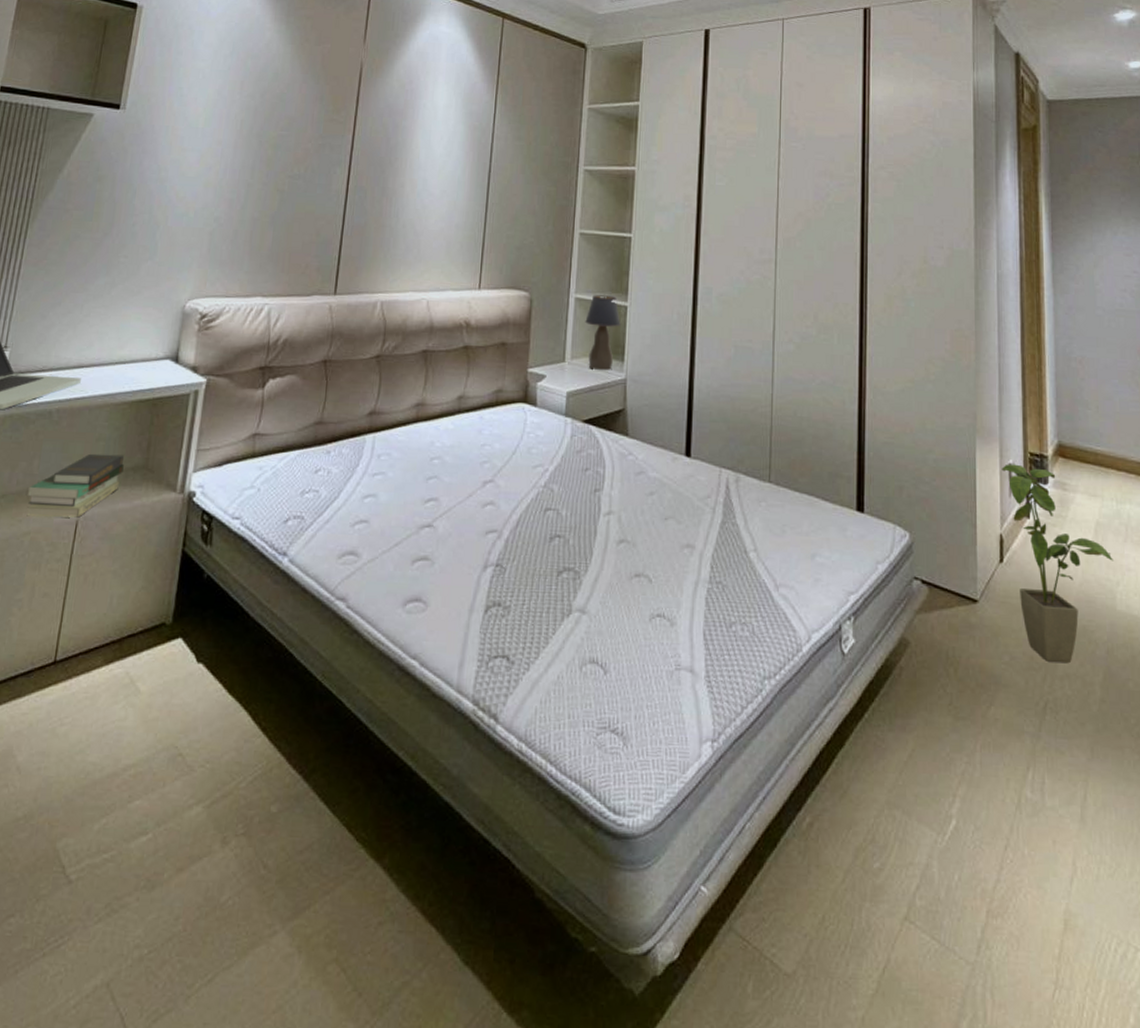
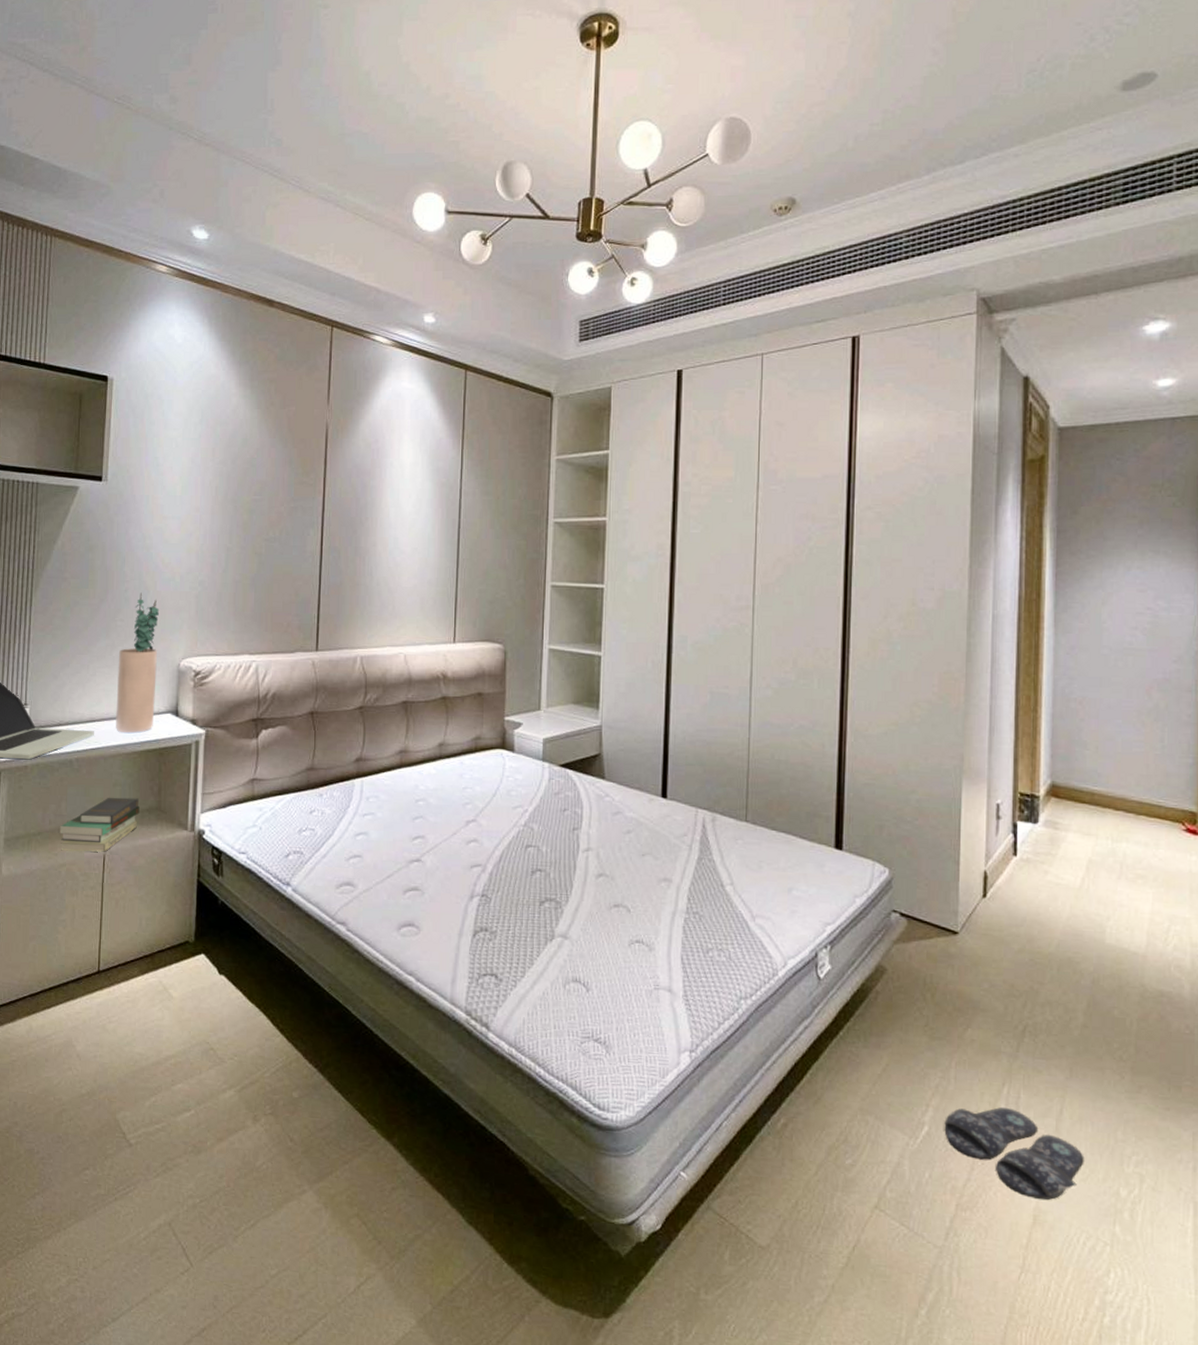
vase: none [106,227,168,382] -> present [116,593,159,734]
table lamp: present [585,294,622,371] -> none [559,644,596,719]
slippers: none [972,795,1111,900] -> present [944,1107,1084,1200]
house plant: present [1002,464,1115,664] -> none [989,803,1106,992]

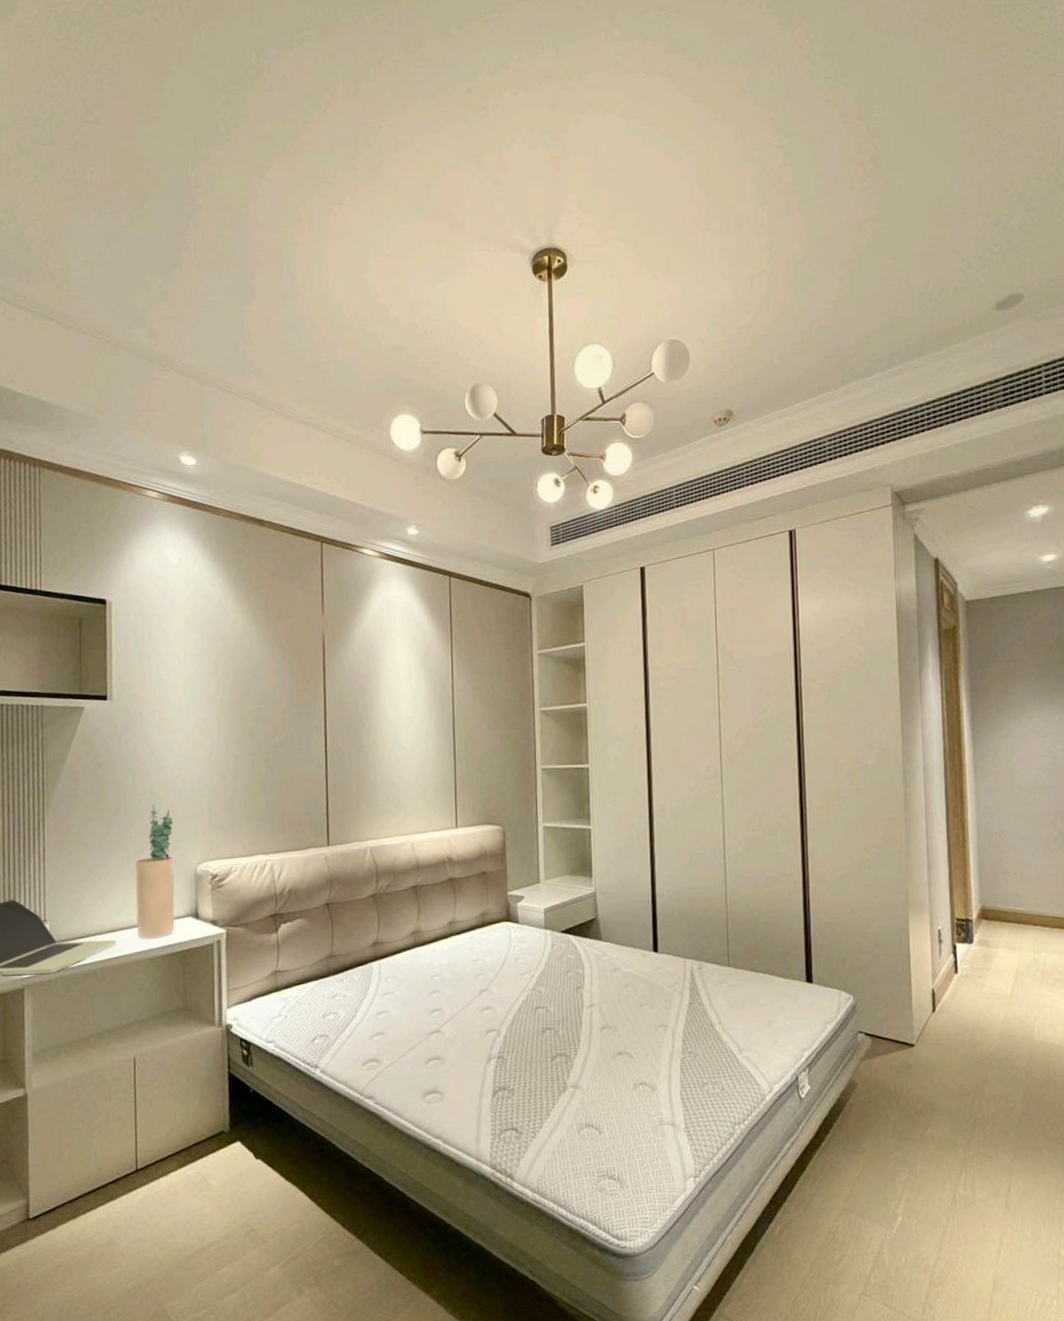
books: present [60,797,139,852] -> none [88,1000,167,1059]
slippers: present [944,1107,1084,1200] -> none [915,1192,1031,1267]

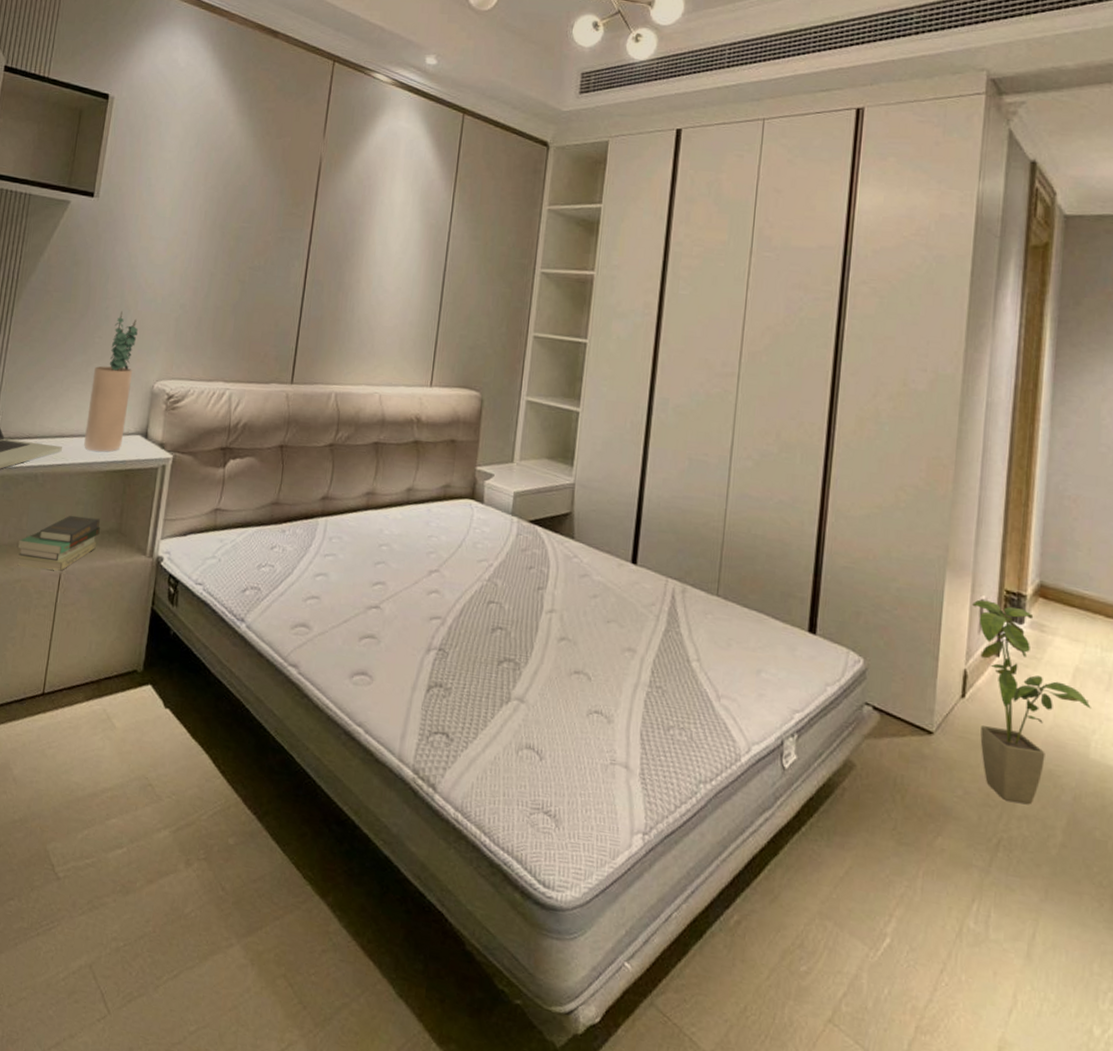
books: none [88,1000,167,1059] -> present [17,515,100,571]
house plant: none [932,929,1032,1087] -> present [972,599,1093,805]

